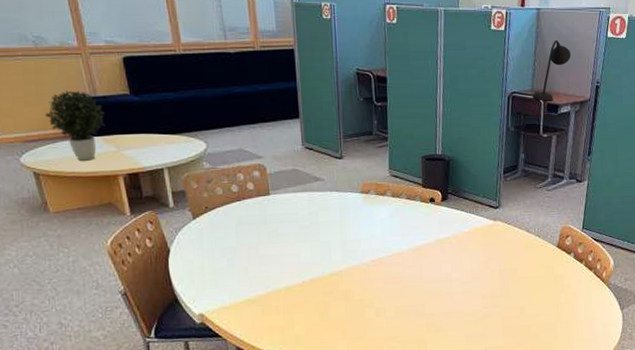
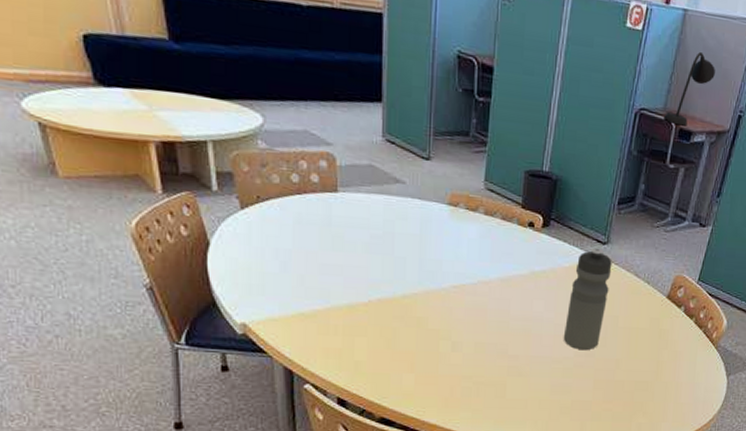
potted plant: present [45,90,105,161] -> none [56,22,135,118]
water bottle: none [471,212,506,302] -> present [563,247,612,350]

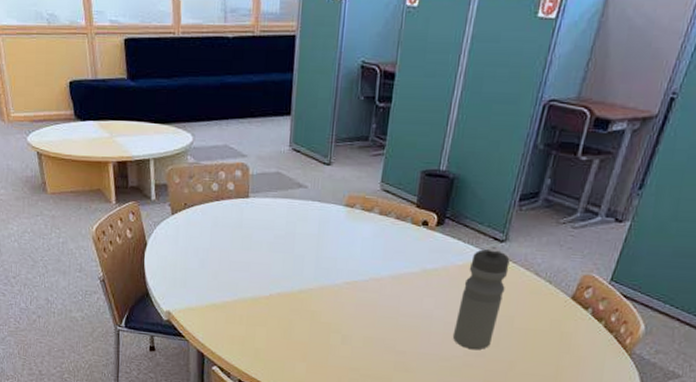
desk lamp: present [664,51,715,126] -> none [577,32,643,115]

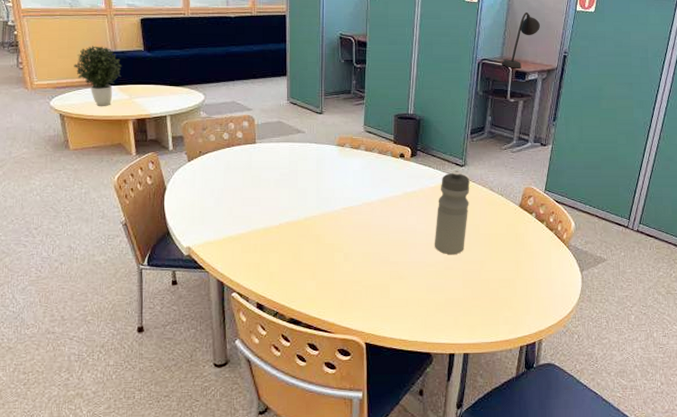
potted plant: none [51,72,103,145] -> present [74,46,122,106]
desk lamp: none [577,32,643,115] -> present [502,11,540,69]

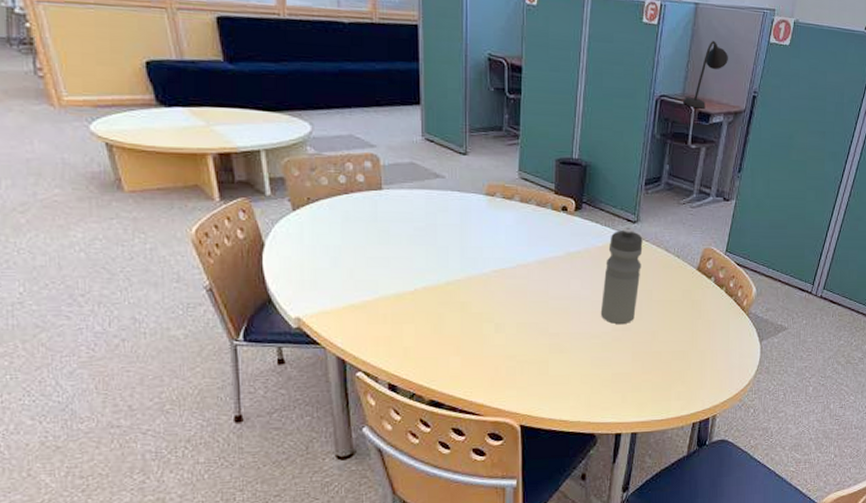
potted plant: present [74,46,122,106] -> none [121,50,193,134]

